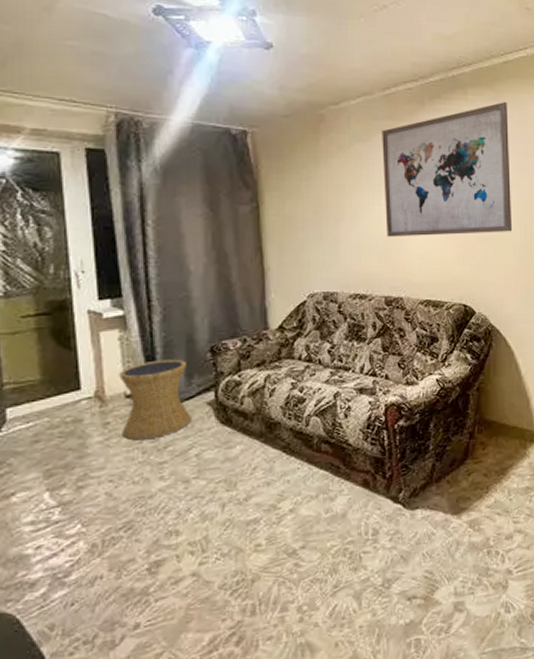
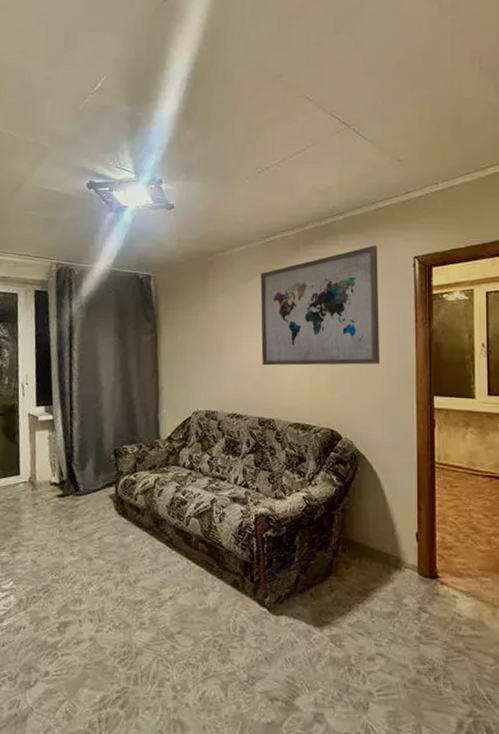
side table: present [119,359,191,440] -> none [46,457,97,520]

